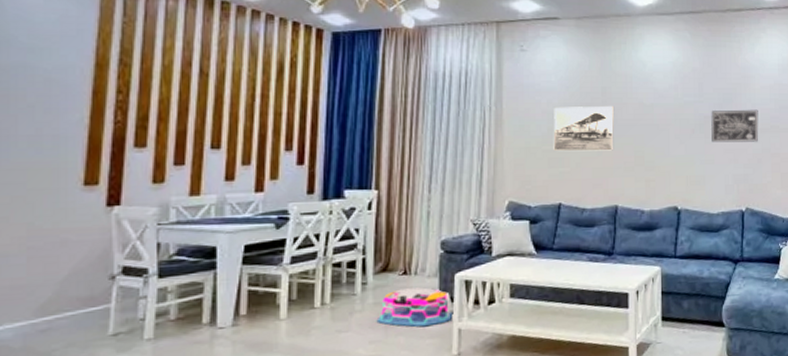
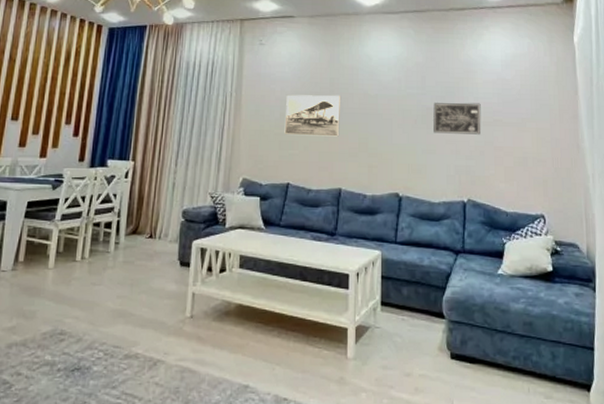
storage bin: present [376,287,452,327] -> none [124,251,188,288]

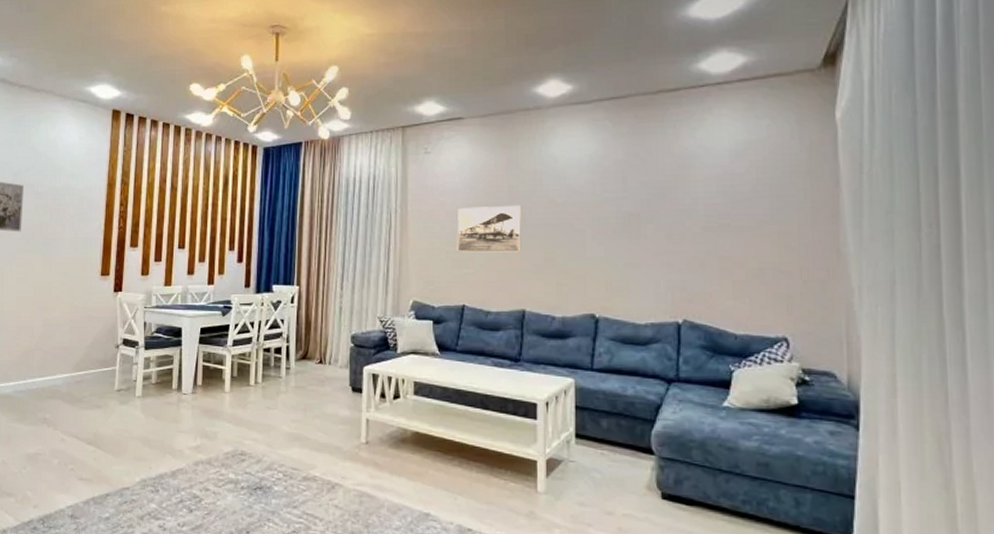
wall art: present [433,102,481,135] -> none [637,204,702,244]

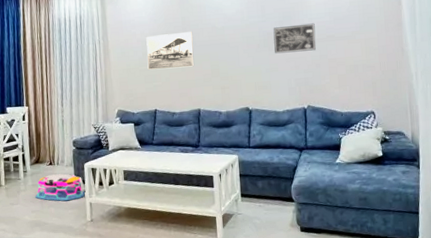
storage bin: none [297,376,361,413] -> present [35,173,85,202]
wall art: none [637,204,702,244] -> present [273,23,316,54]

